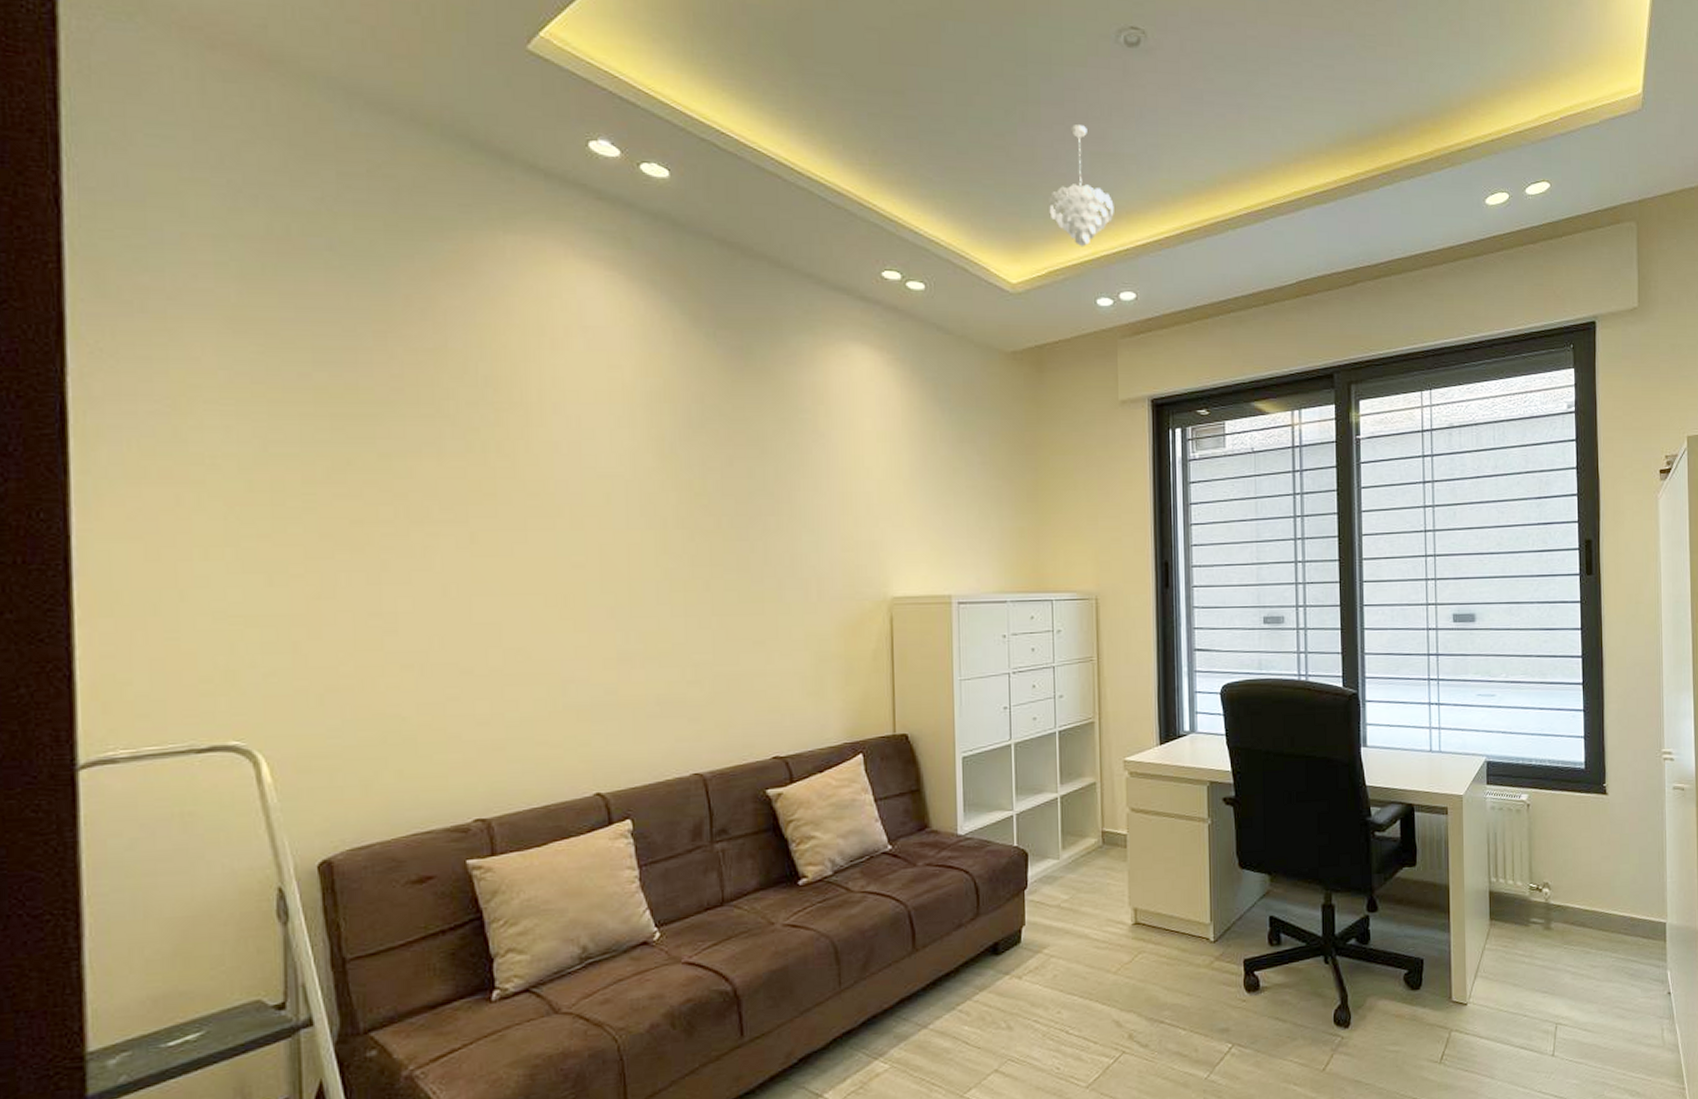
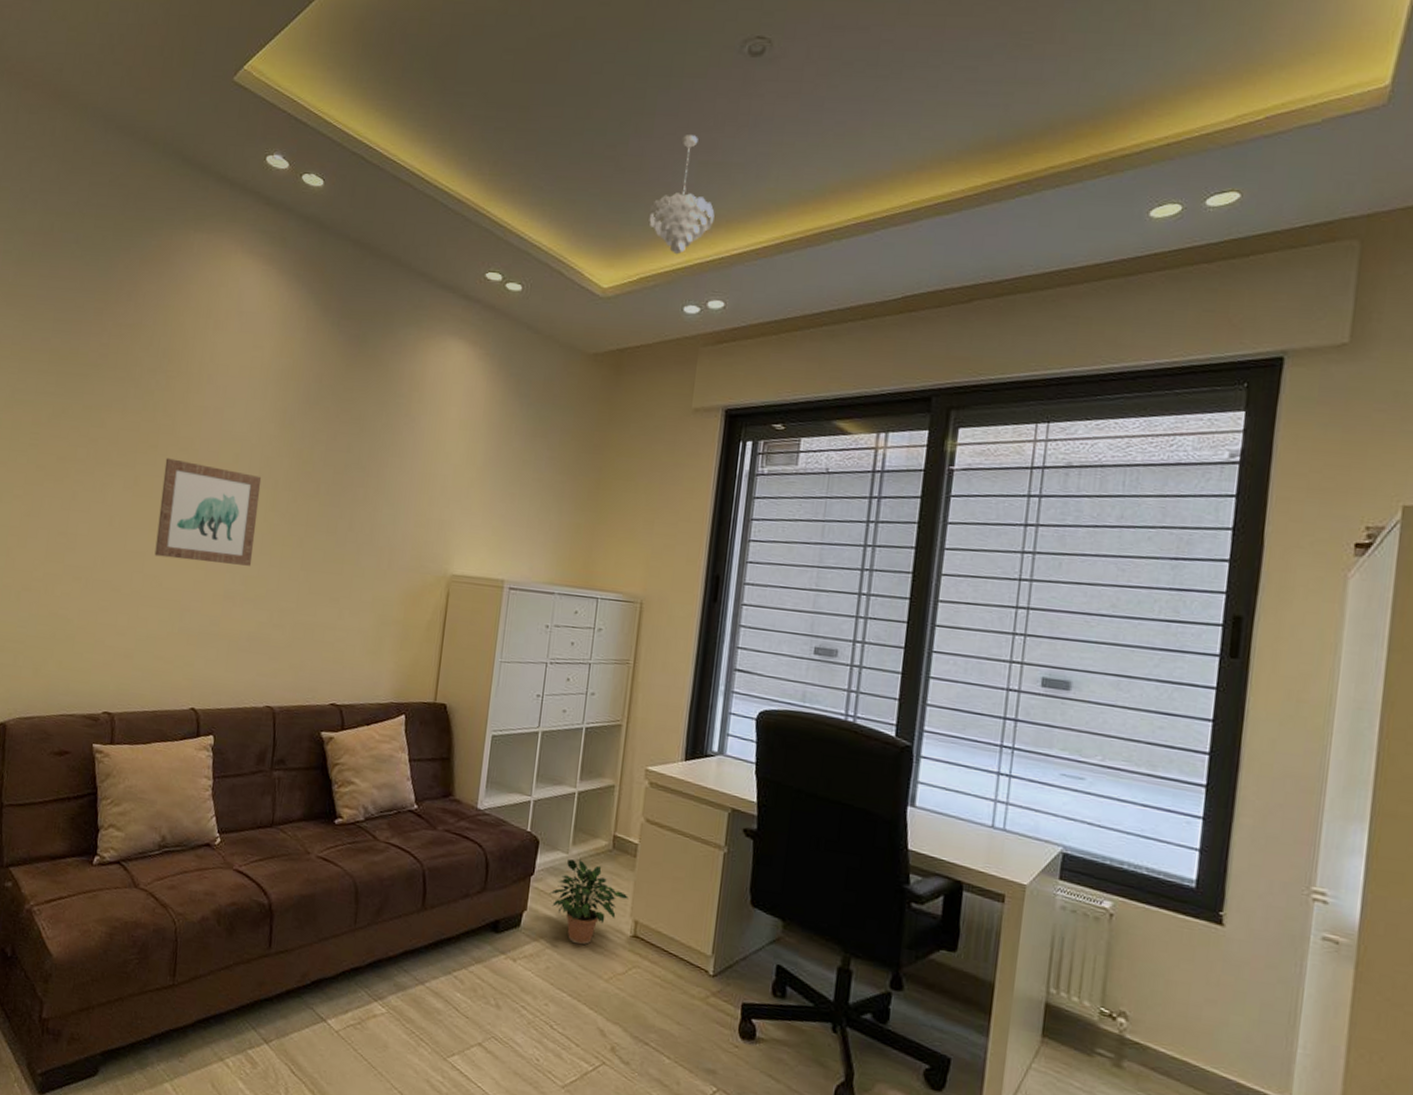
wall art: none [510,507,648,625] -> present [154,458,262,566]
potted plant: none [1046,861,1125,946] -> present [549,858,628,945]

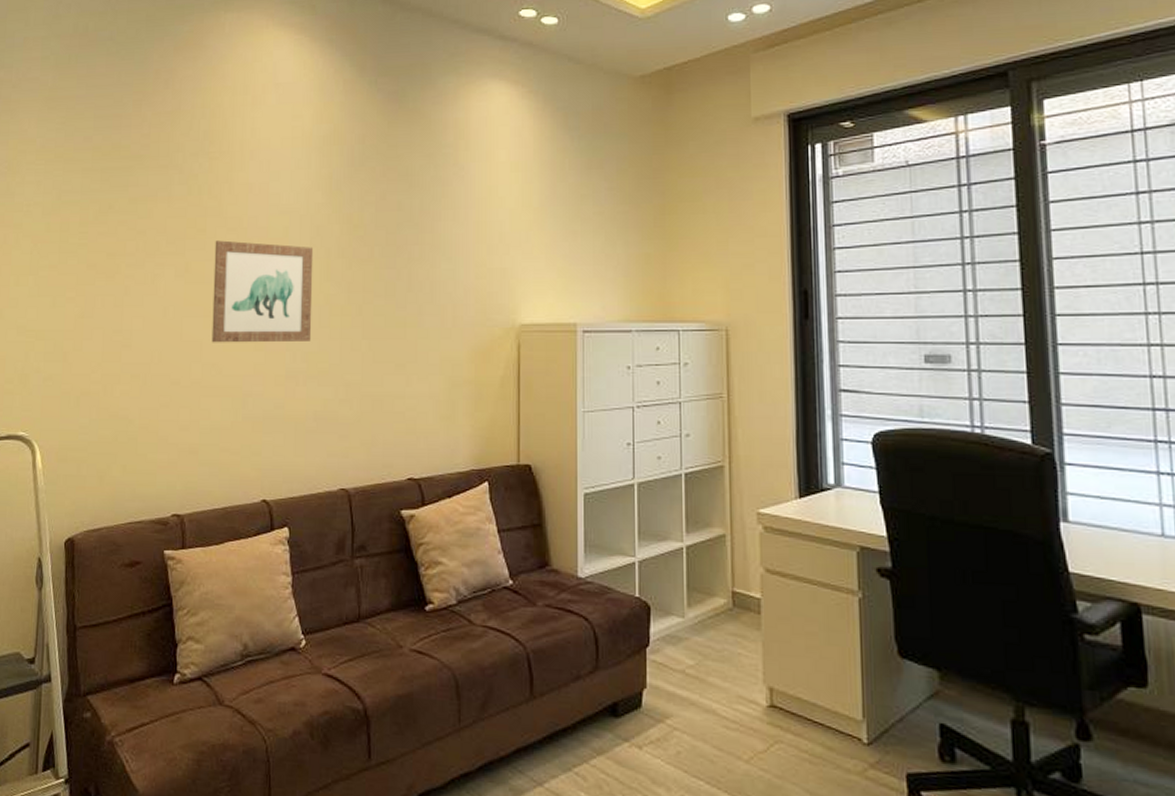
potted plant: present [549,858,628,945] -> none [669,621,758,722]

